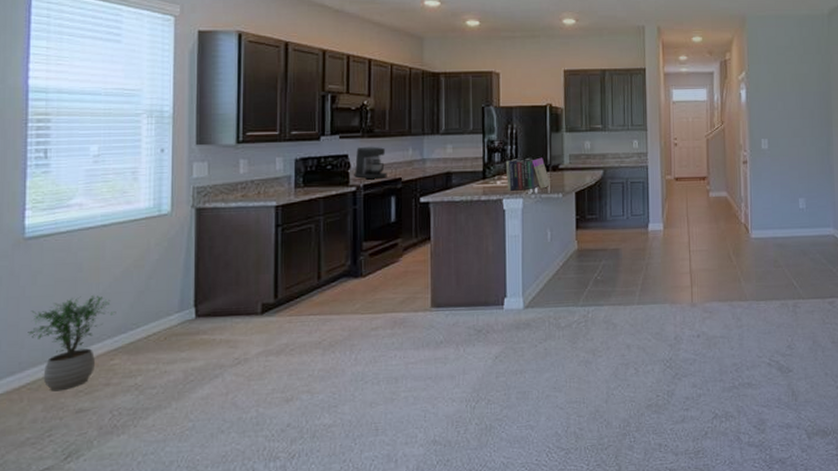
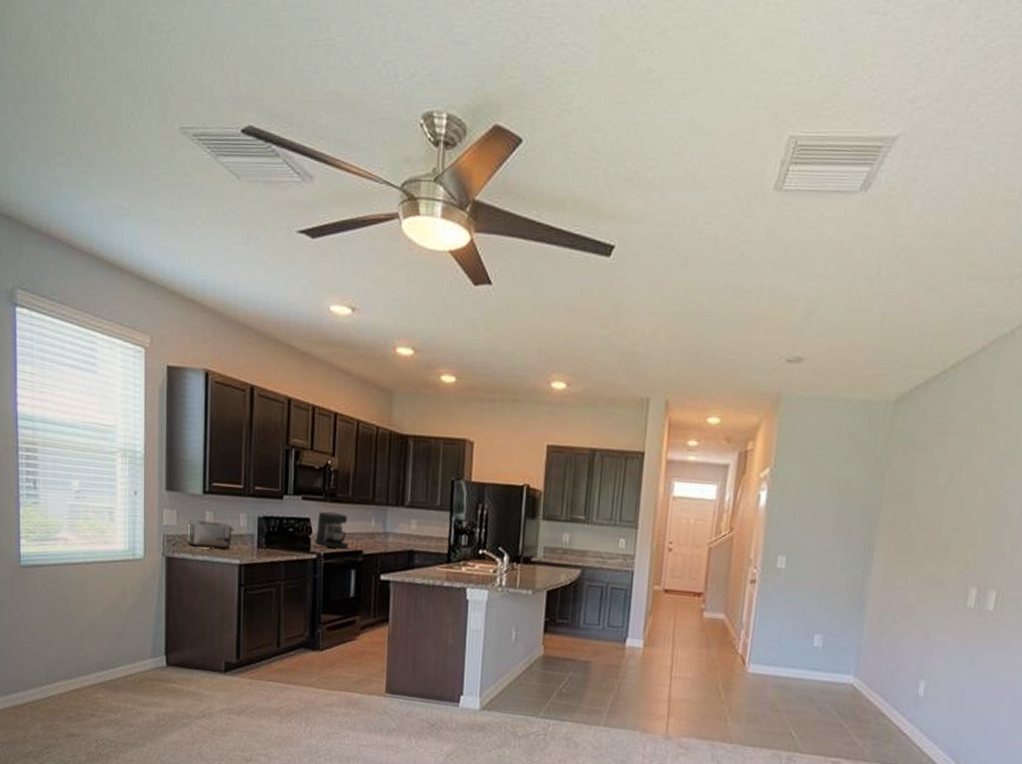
potted plant: present [28,295,116,392] -> none [27,629,99,714]
toaster: none [219,168,269,196] -> present [187,519,234,550]
books: present [505,157,551,191] -> none [472,543,521,583]

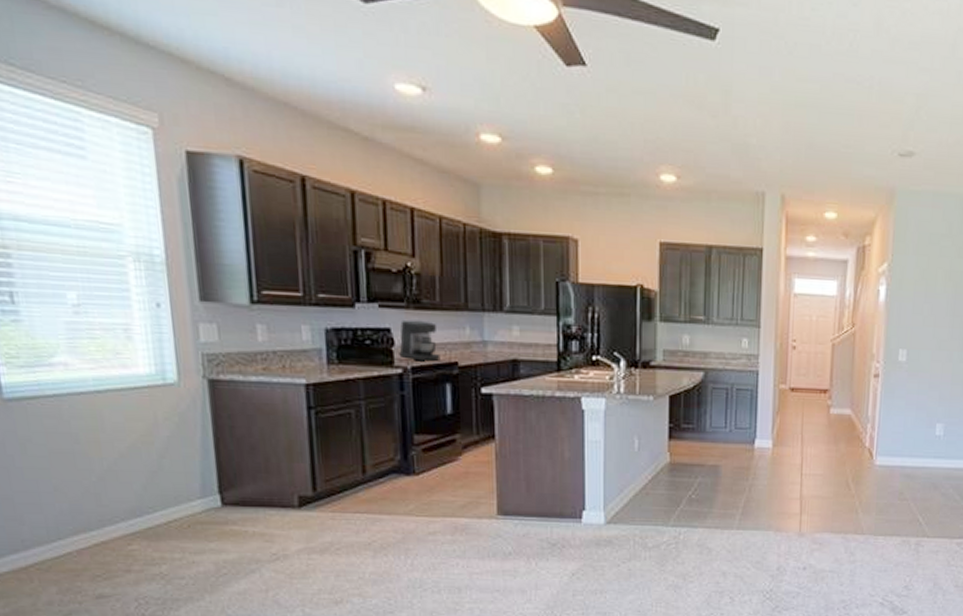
toaster: present [187,519,234,550] -> none [234,334,295,368]

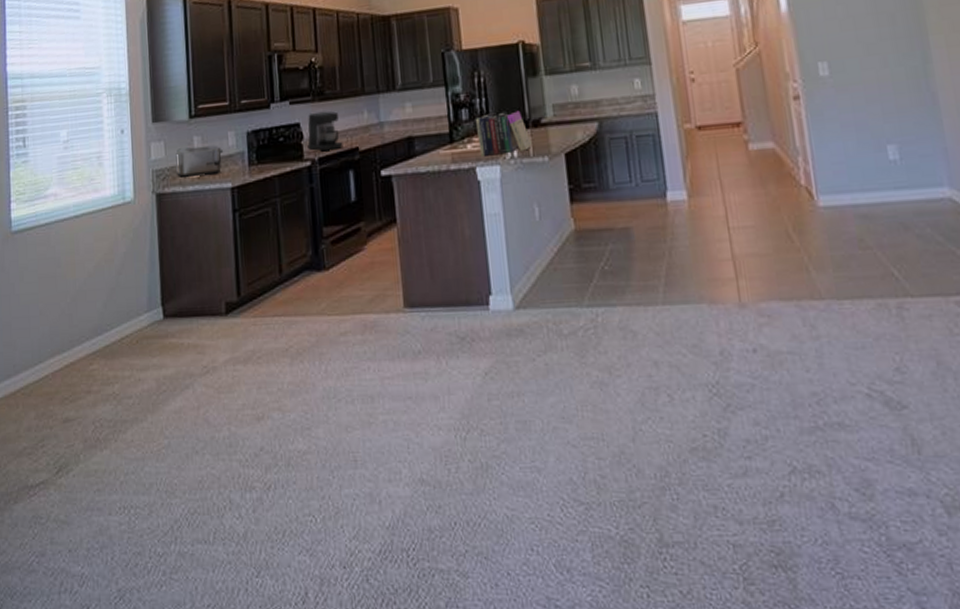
toaster: none [234,334,295,368] -> present [176,145,223,179]
books: none [585,349,640,390] -> present [475,110,534,157]

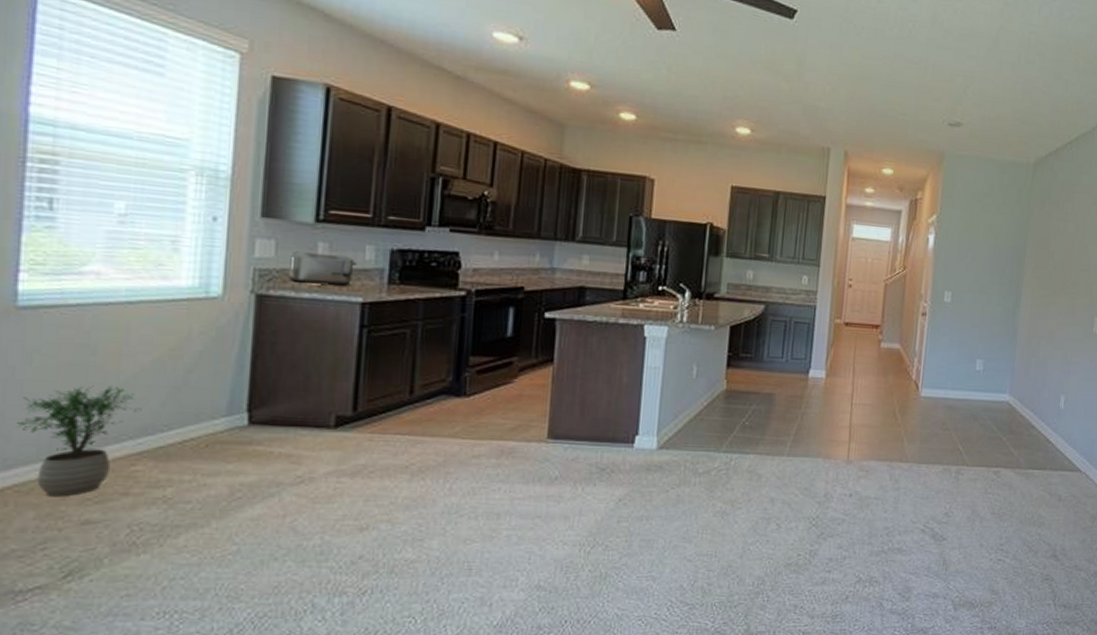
potted plant: none [19,293,92,398] -> present [17,385,142,497]
coffee maker: present [307,111,343,152] -> none [464,245,507,286]
books: present [475,110,534,157] -> none [650,280,703,319]

